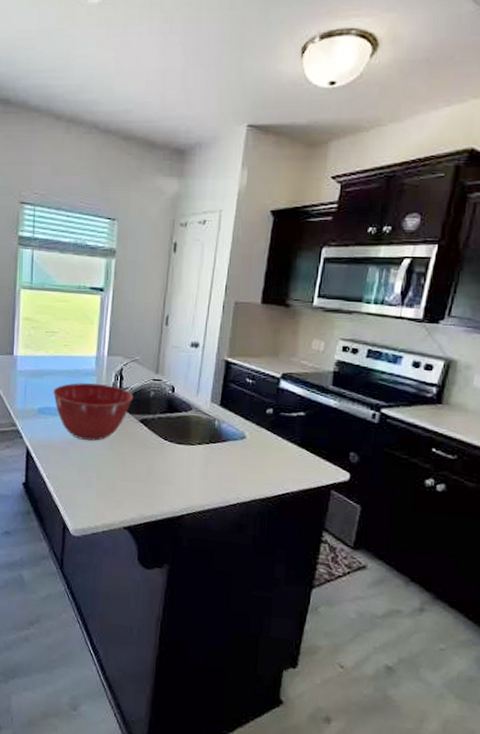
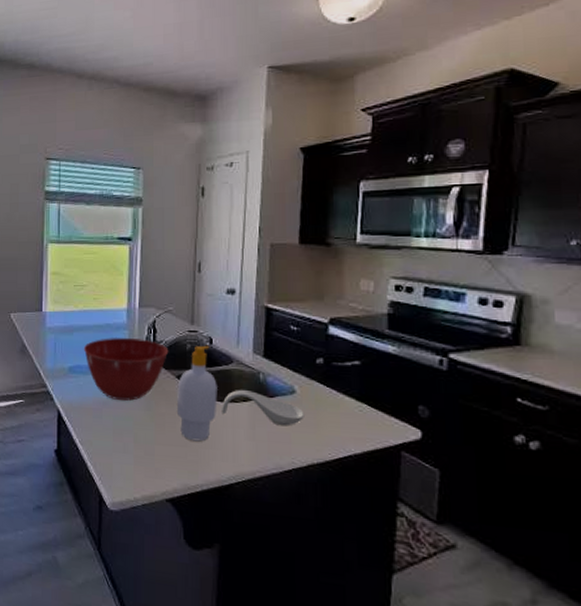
soap bottle: none [137,393,176,479] -> present [176,345,217,442]
spoon rest: none [179,434,252,467] -> present [222,390,304,426]

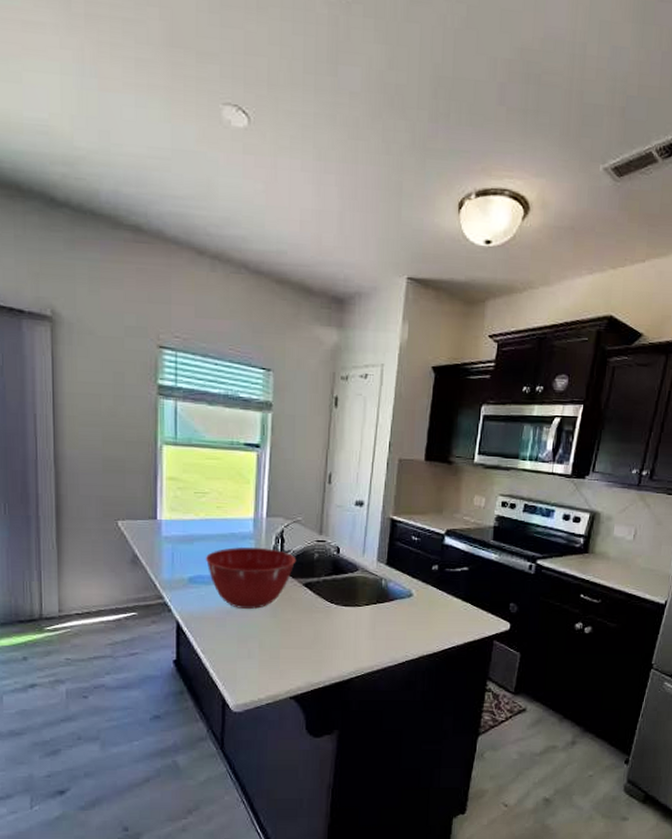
soap bottle: present [176,345,217,442] -> none [302,554,343,643]
spoon rest: present [222,390,304,426] -> none [346,595,419,625]

